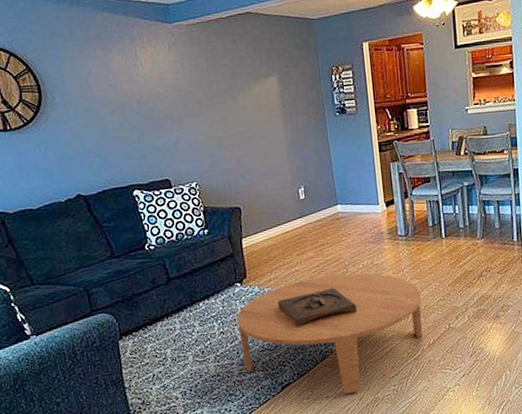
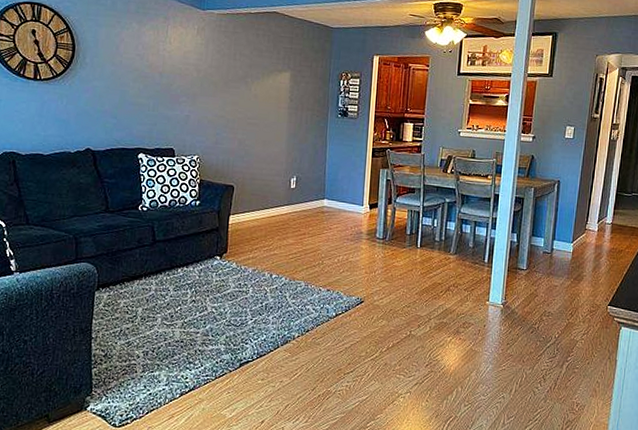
coffee table: present [237,273,423,395] -> none [209,264,389,382]
wooden tray: present [277,287,358,328] -> none [251,276,326,309]

